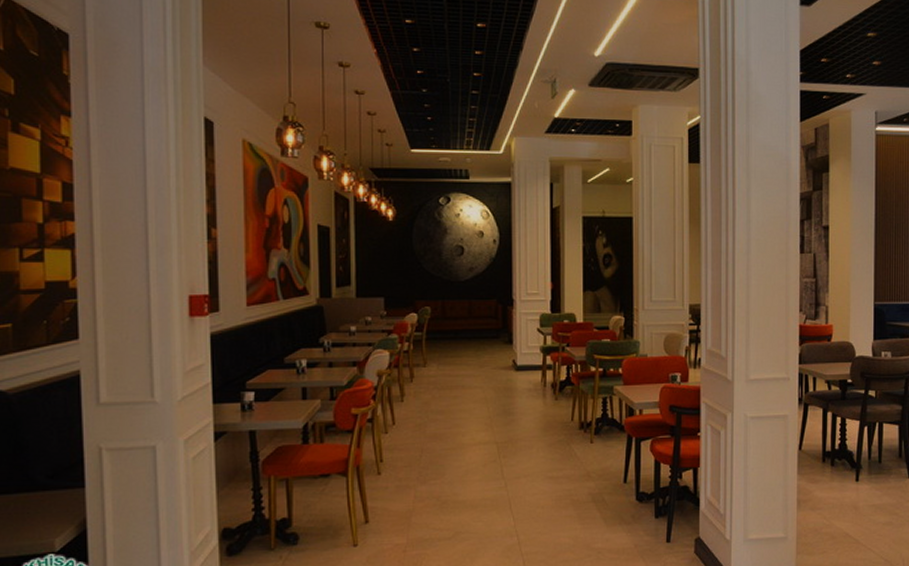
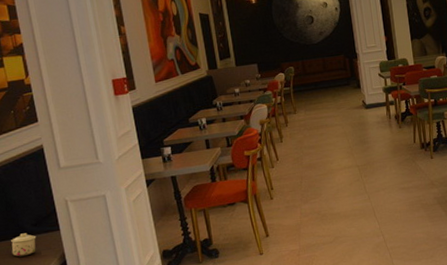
sugar bowl: none [12,486,50,519] -> present [11,233,37,257]

